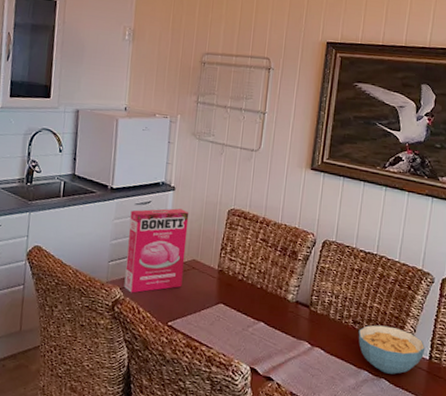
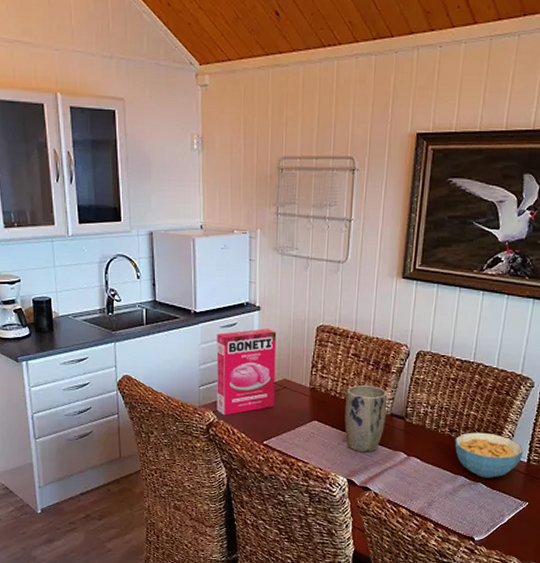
plant pot: none [250,270,294,341] -> present [344,385,388,453]

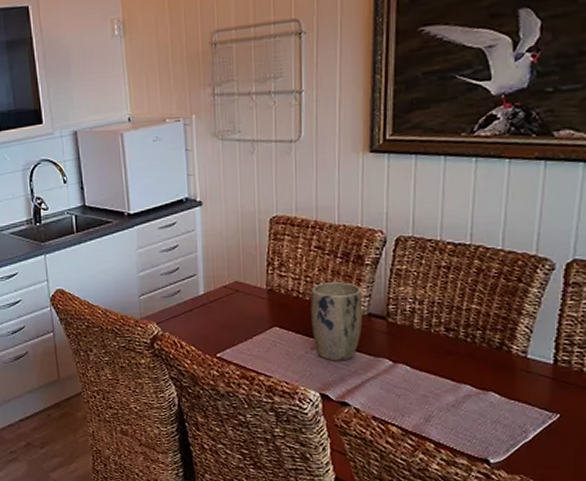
cereal box: present [216,329,277,416] -> none [155,225,226,327]
cereal bowl: present [455,432,524,478] -> none [453,329,548,385]

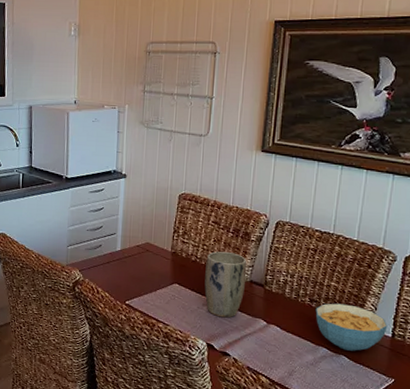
cereal bowl: none [453,329,548,385] -> present [315,303,388,351]

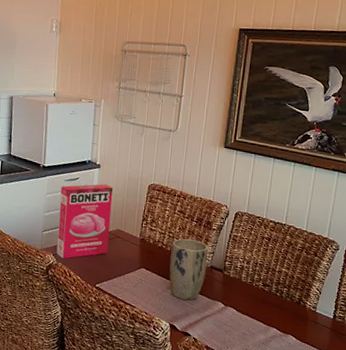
cereal box: none [82,195,141,275] -> present [56,184,114,259]
cereal bowl: present [315,303,388,351] -> none [267,287,330,331]

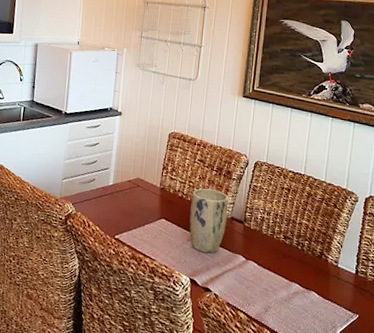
cereal box: present [56,184,114,259] -> none [75,131,134,208]

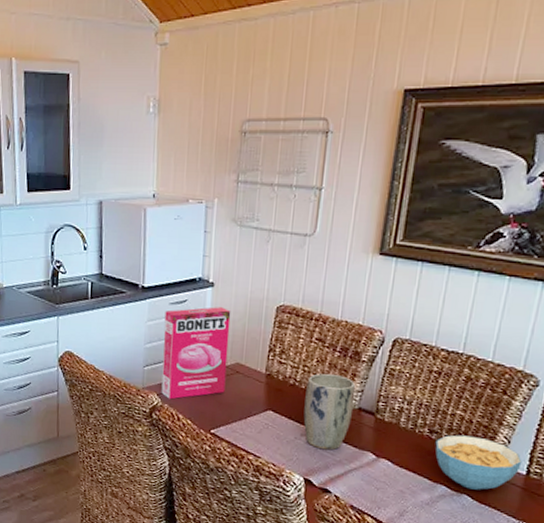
cereal box: none [75,131,134,208] -> present [161,307,231,400]
cereal bowl: none [289,240,352,287] -> present [435,435,522,490]

